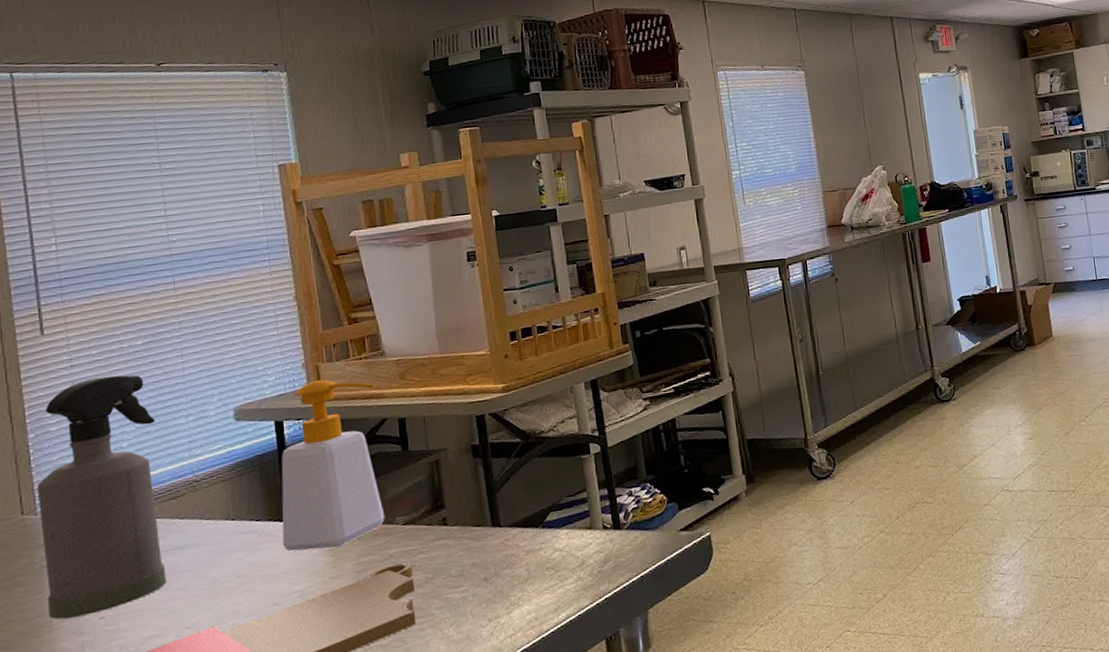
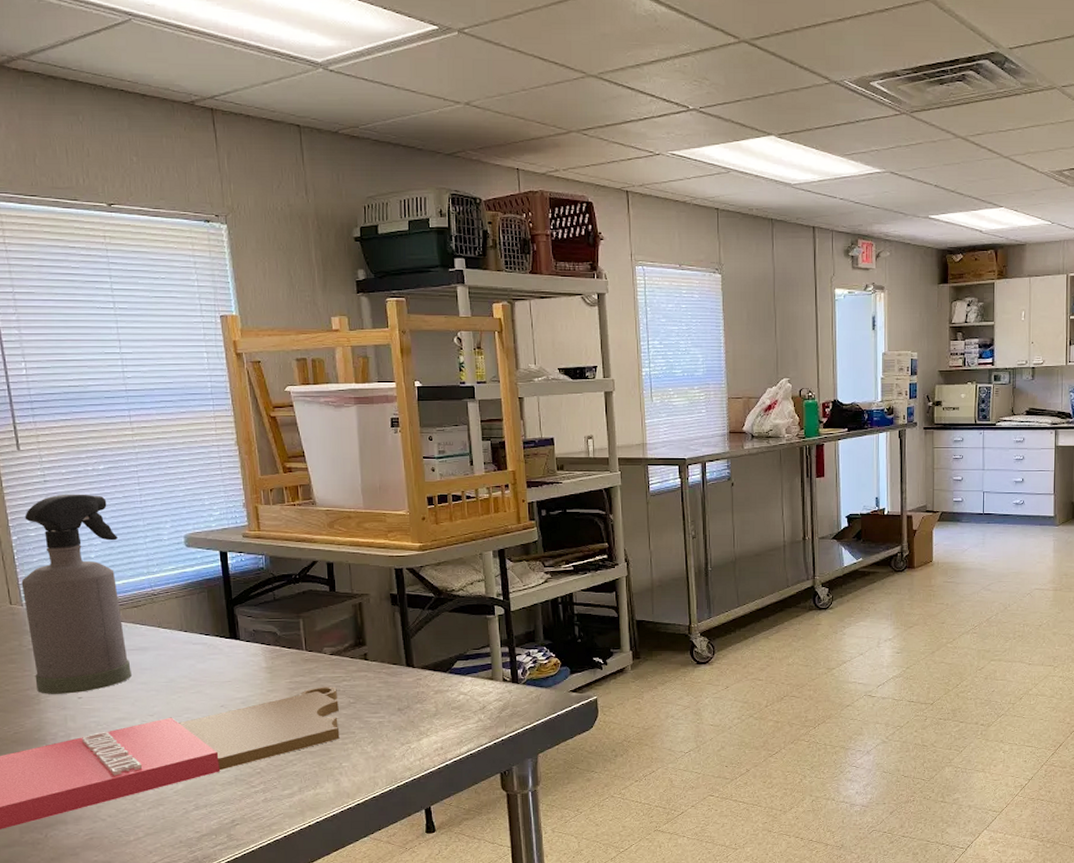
soap bottle: present [281,379,385,552] -> none [226,519,315,666]

